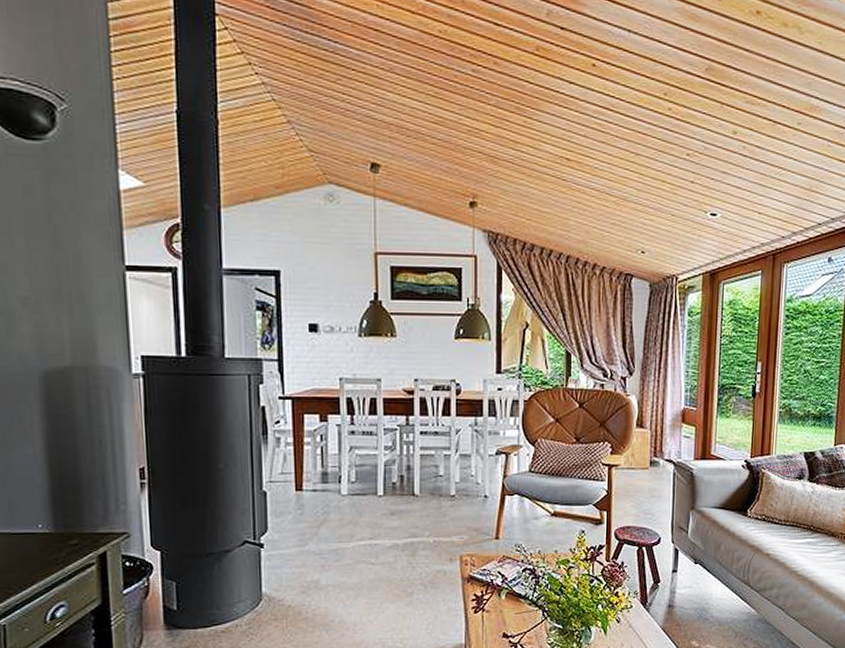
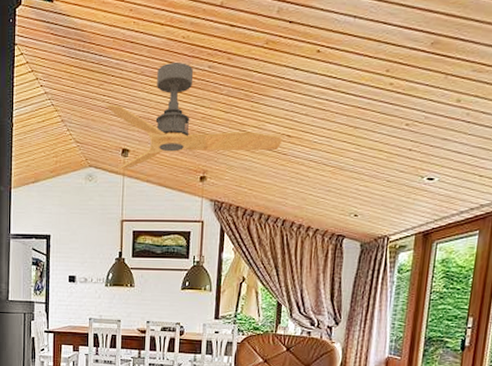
ceiling fan: none [346,61,560,190] -> present [106,62,282,170]

